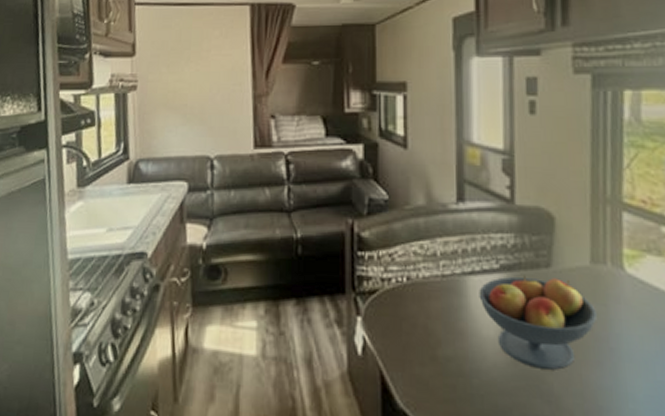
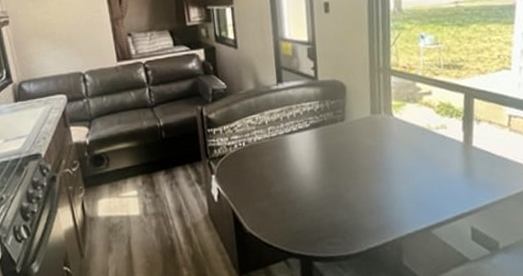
fruit bowl: present [479,275,597,370] -> none [296,128,376,190]

